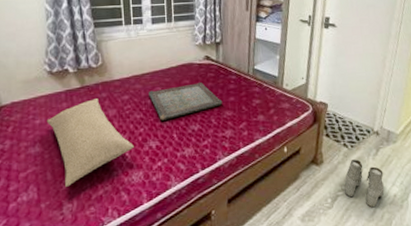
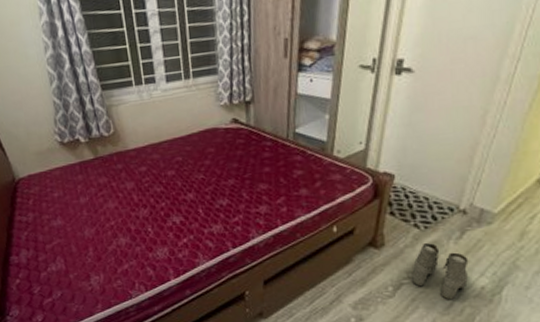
pillow: present [46,98,134,187] -> none [64,170,156,260]
serving tray: present [149,83,223,121] -> none [168,151,256,194]

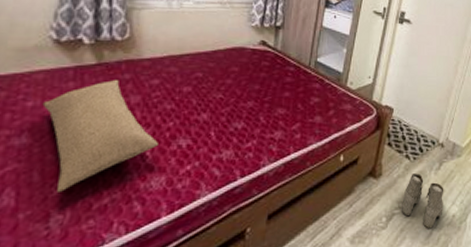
pillow: none [64,170,156,260] -> present [42,80,158,192]

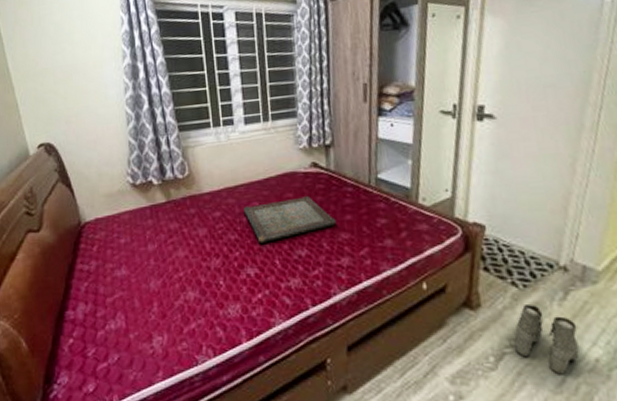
pillow: present [42,80,158,192] -> none [132,215,229,317]
serving tray: none [186,72,276,114] -> present [244,196,337,243]

